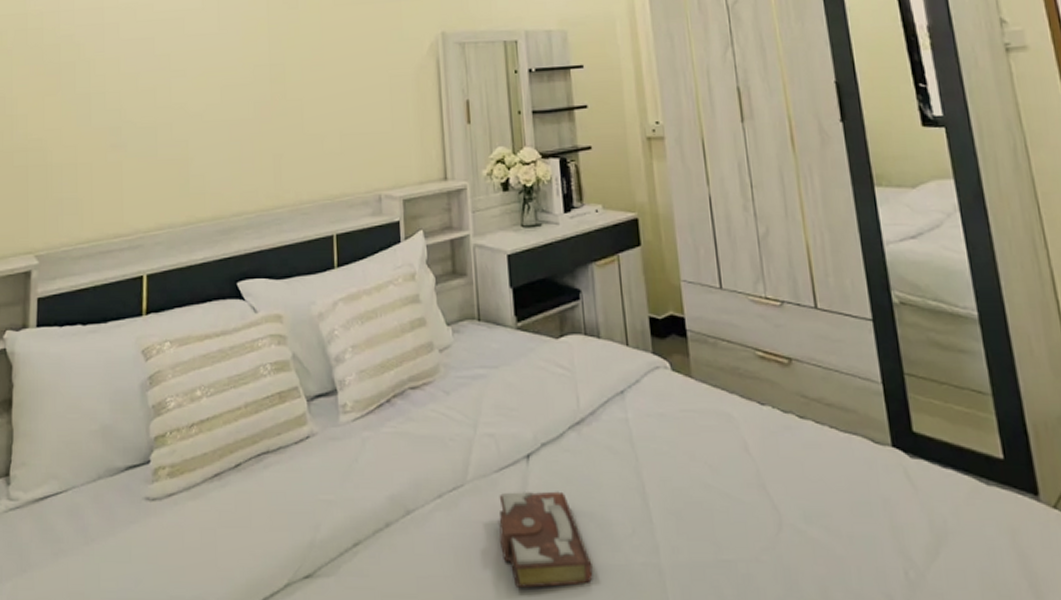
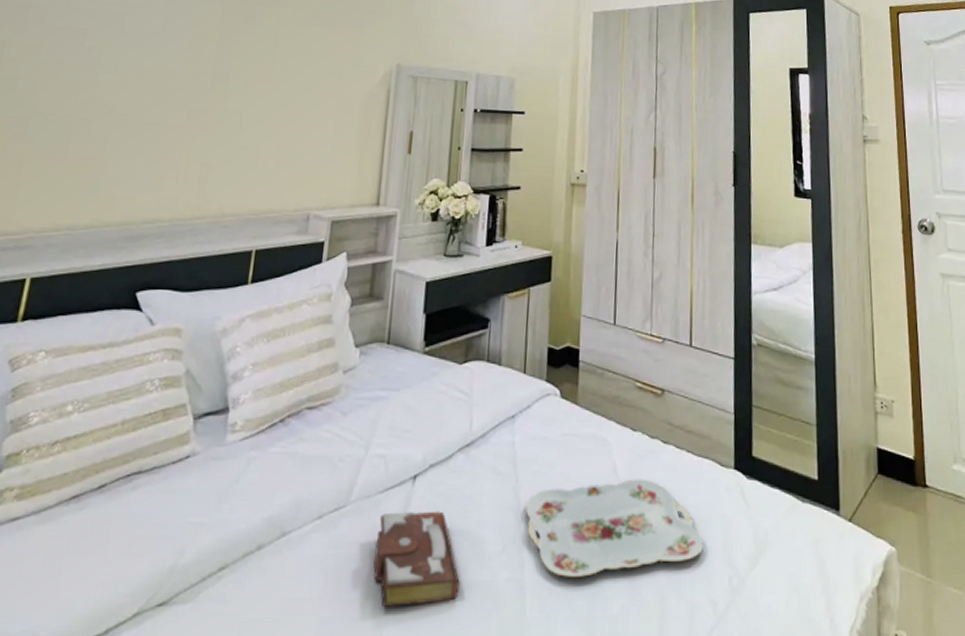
serving tray: none [650,458,867,564] -> present [525,479,704,577]

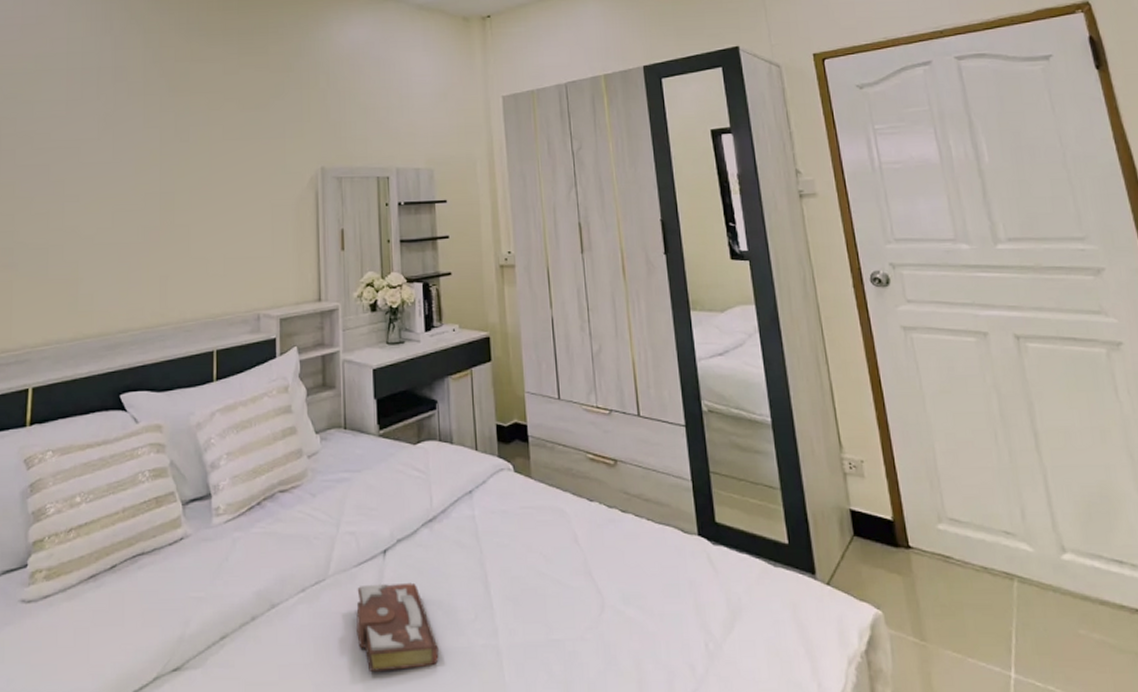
serving tray: present [525,479,704,577] -> none [492,548,675,643]

